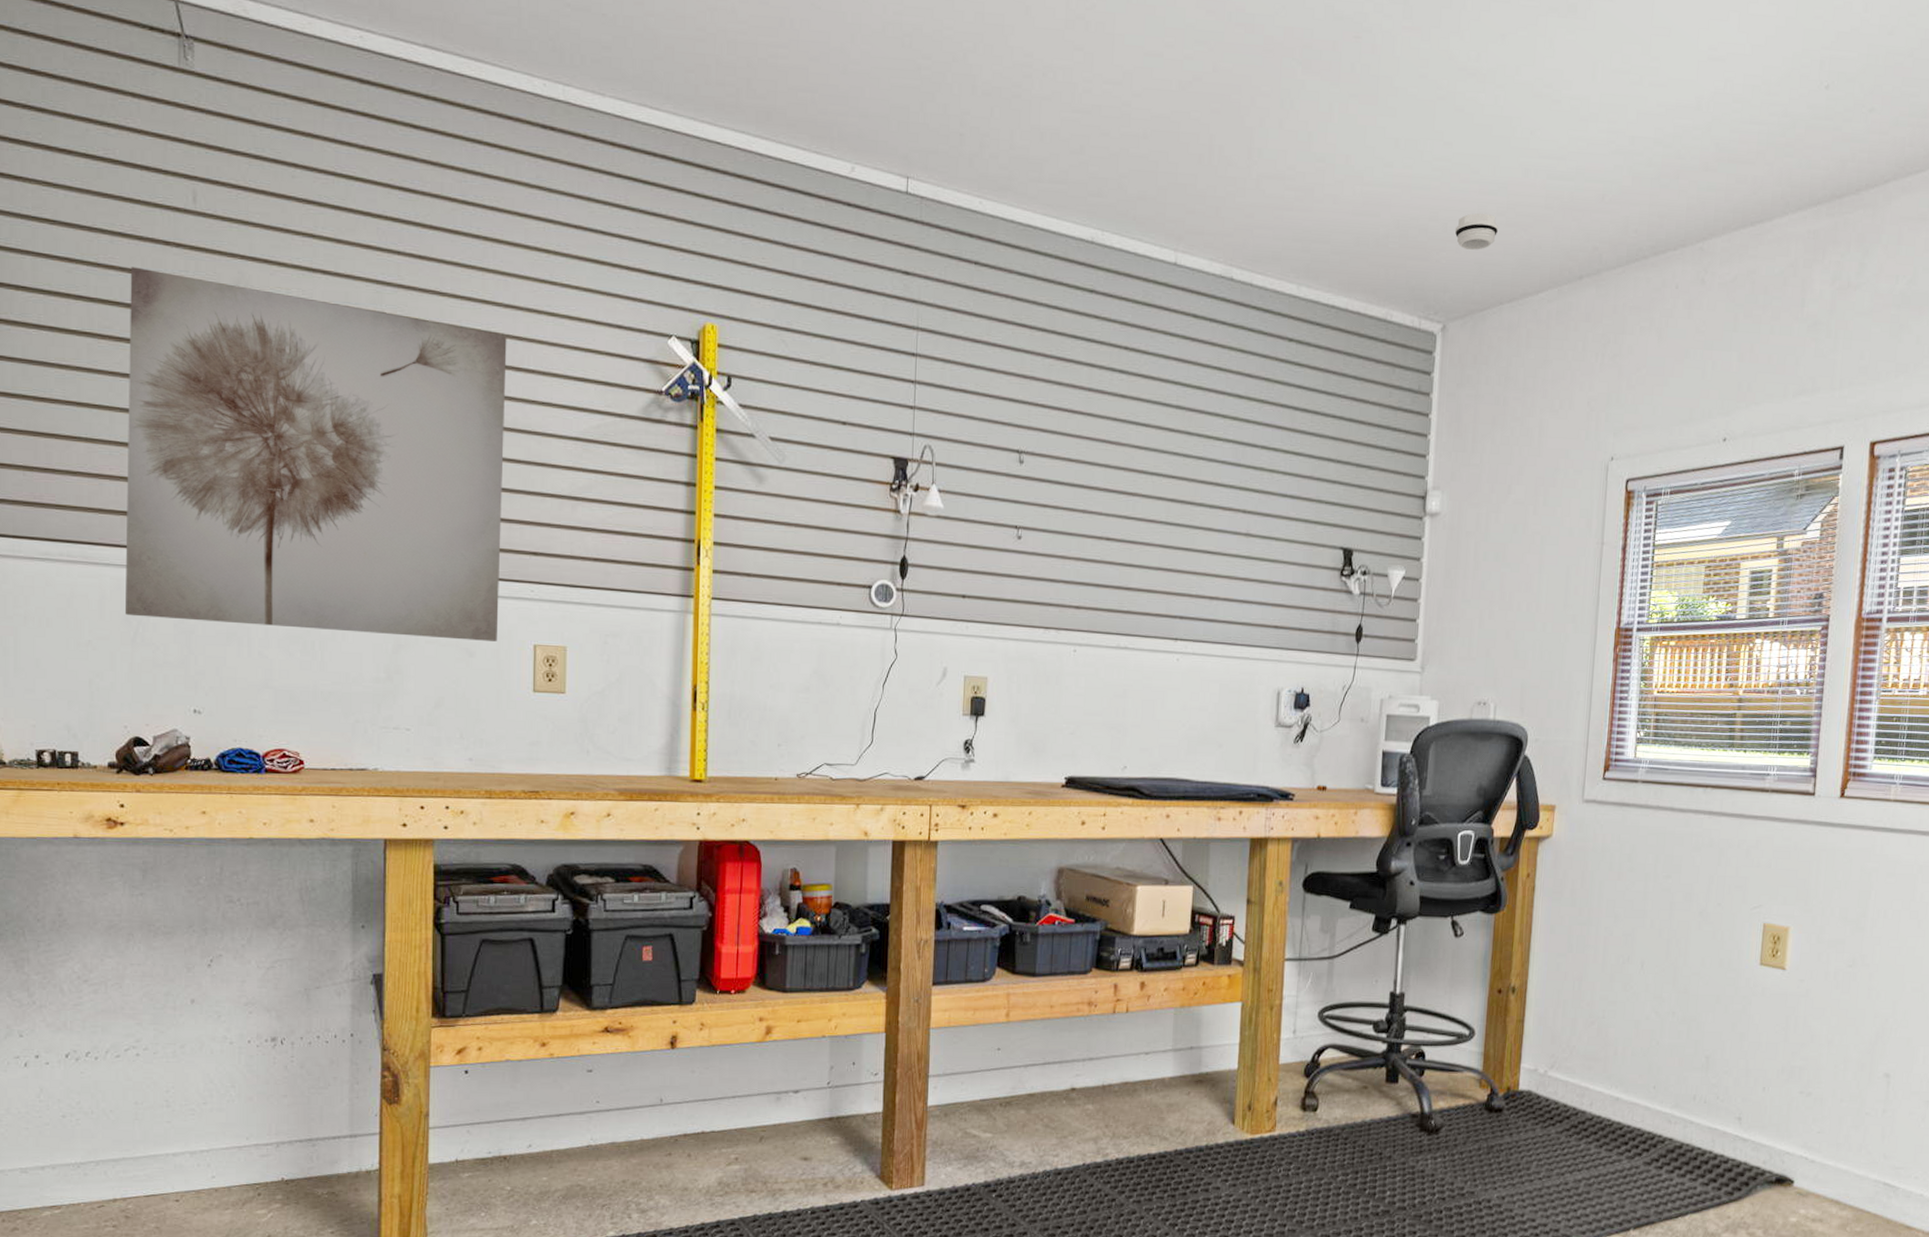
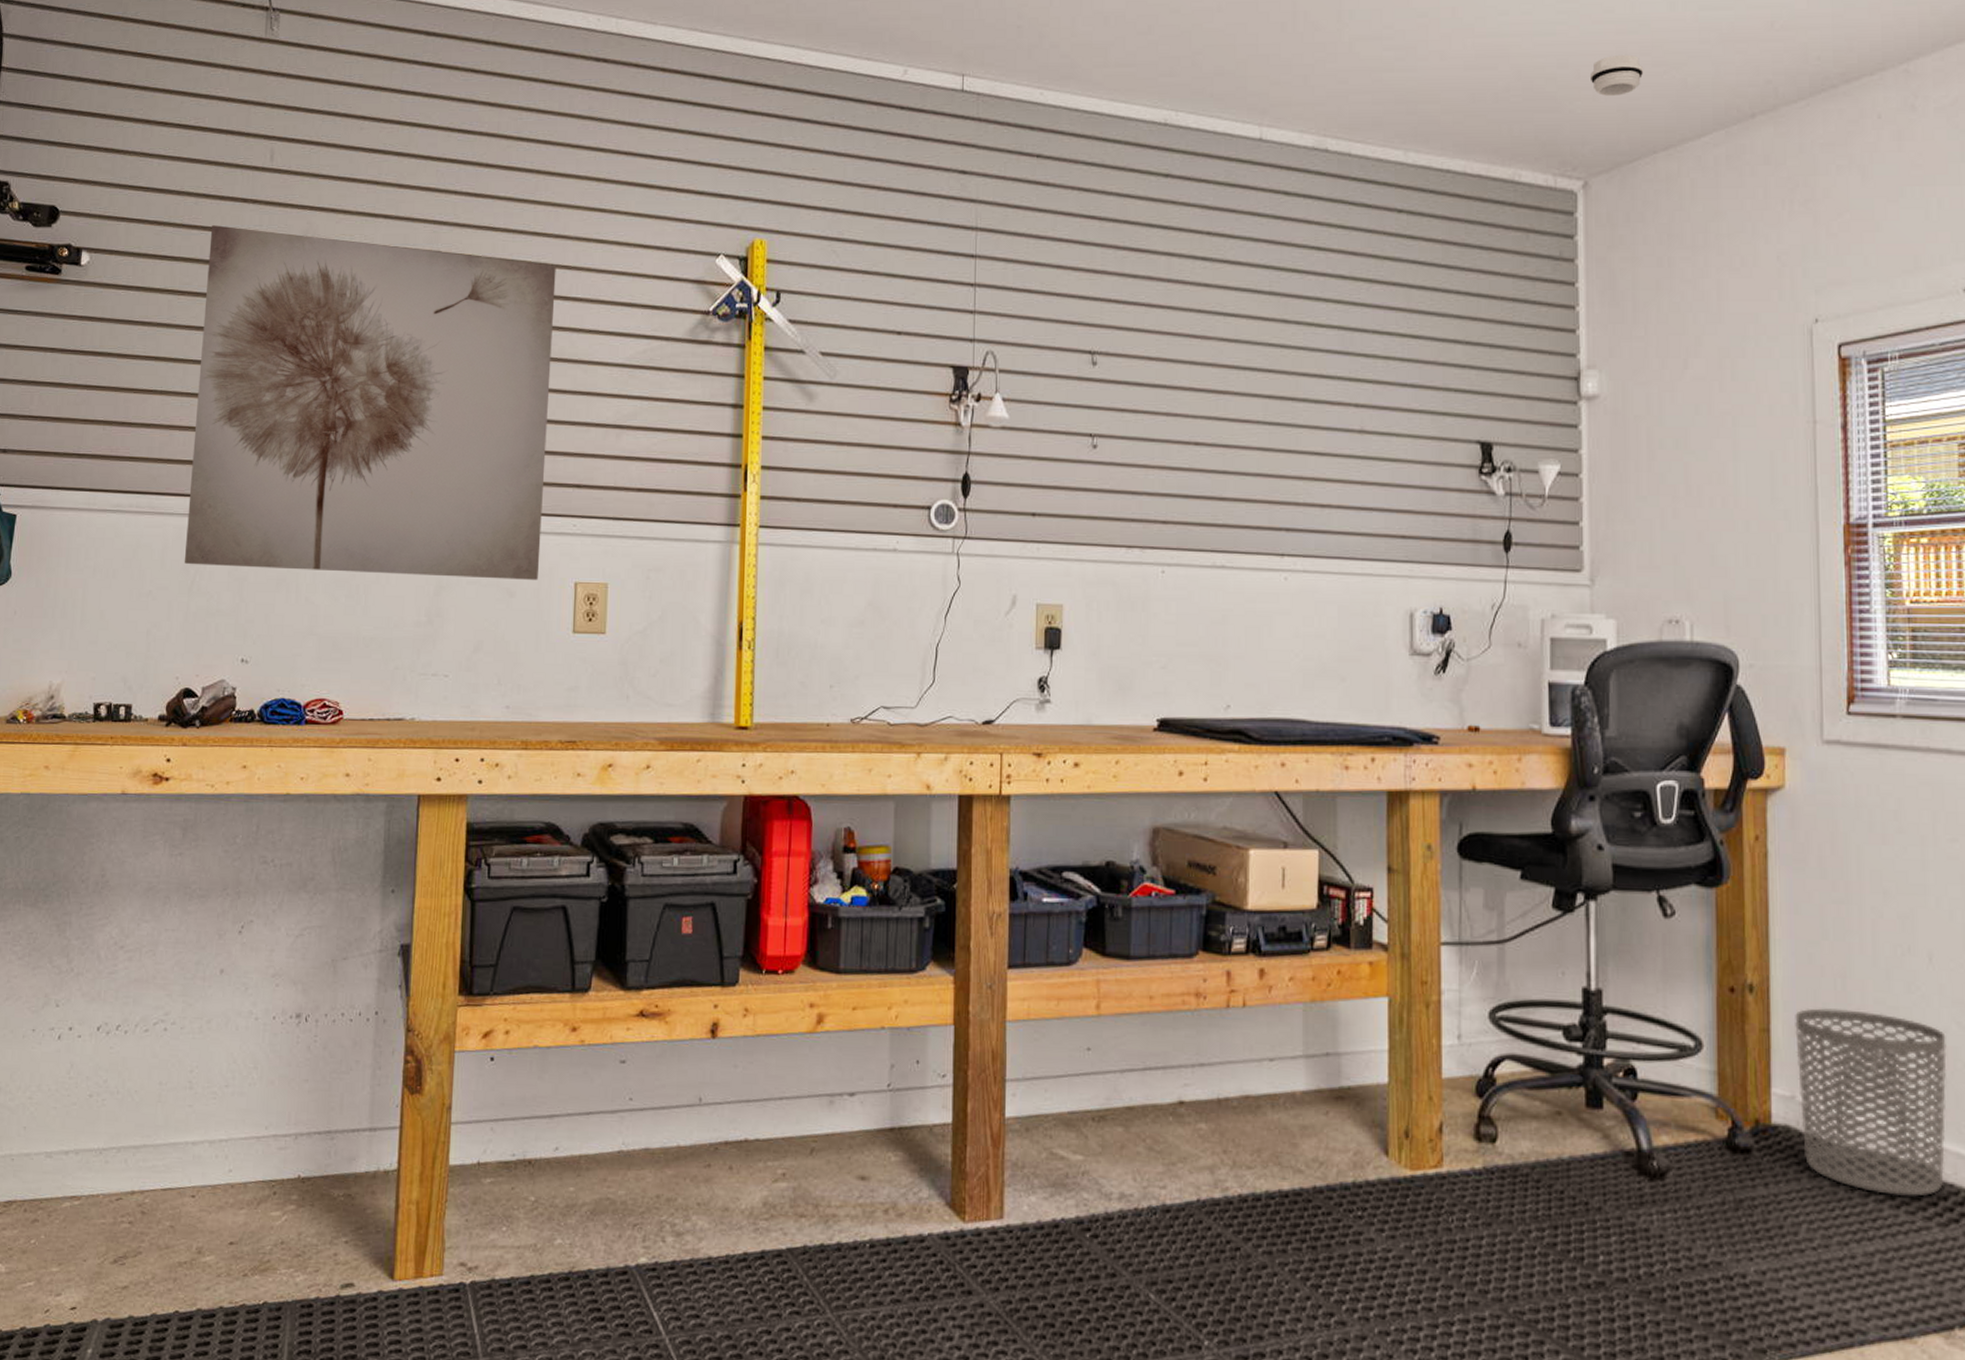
waste bin: none [1539,1004,1647,1138] -> present [1795,1008,1947,1197]

